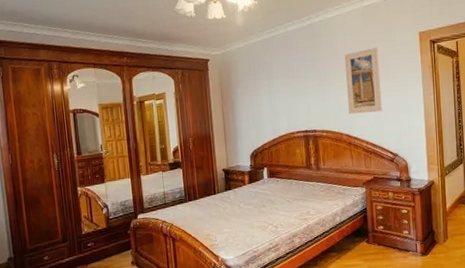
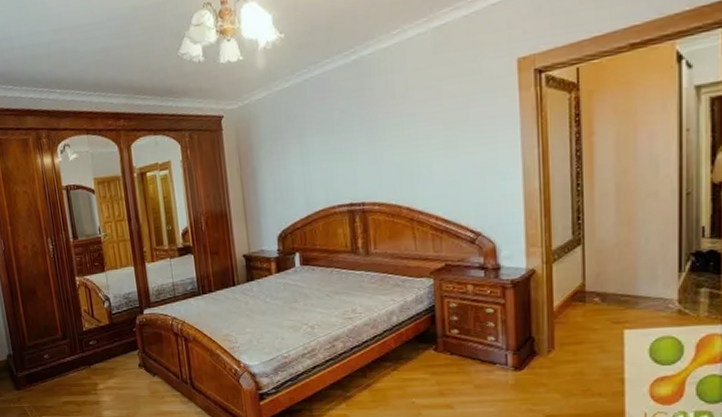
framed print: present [344,47,382,114] -> none [404,85,459,180]

